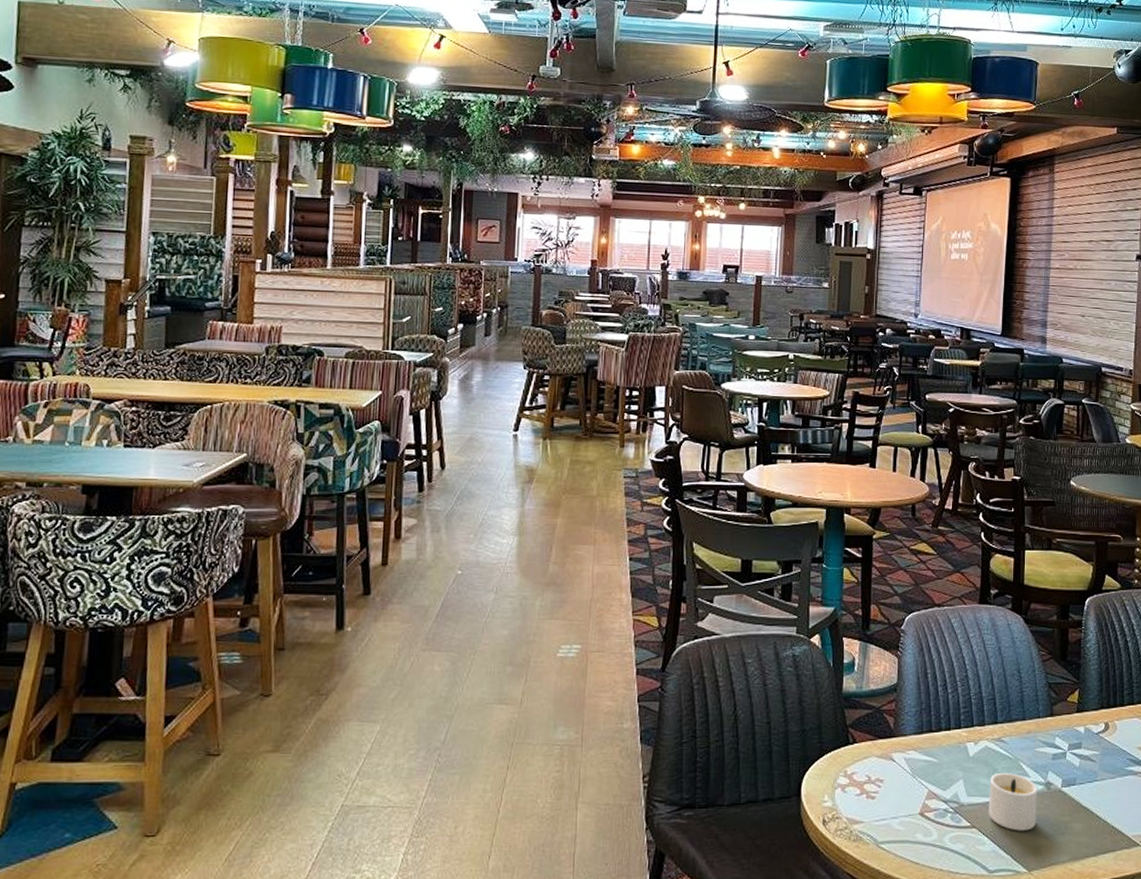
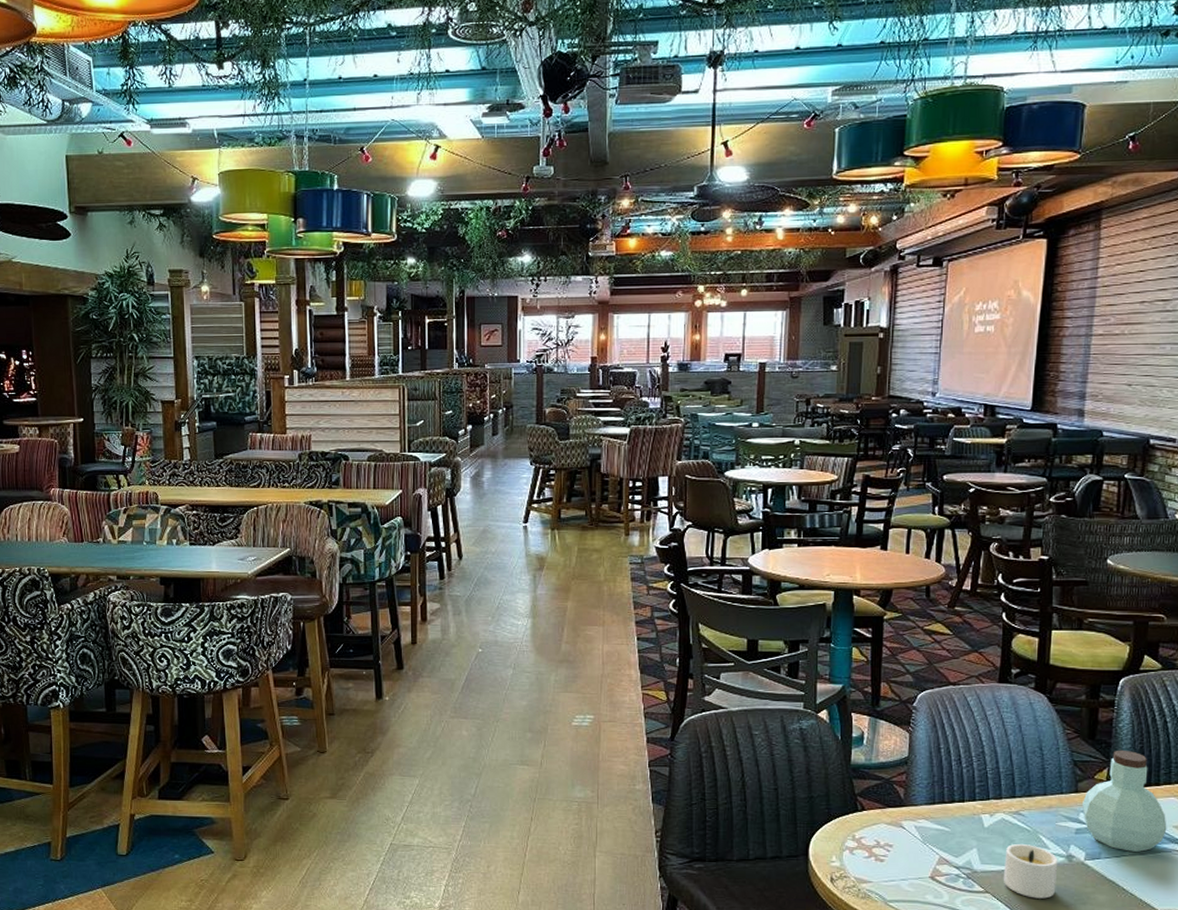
jar: none [1057,670,1132,777] -> present [1081,750,1167,853]

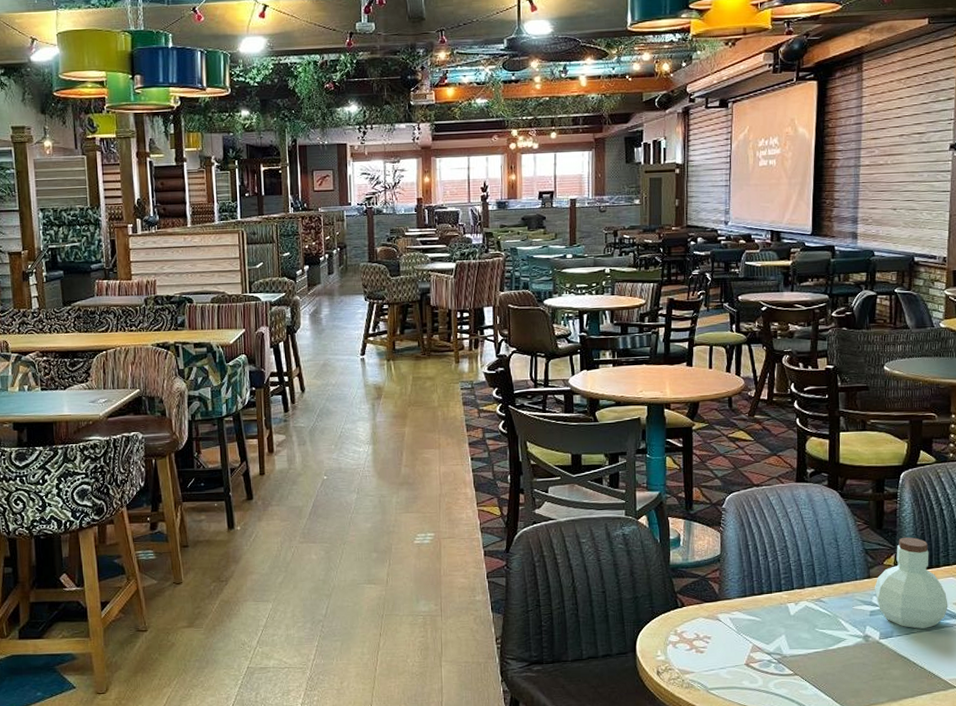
candle: present [1003,844,1058,899] -> none [809,628,857,677]

